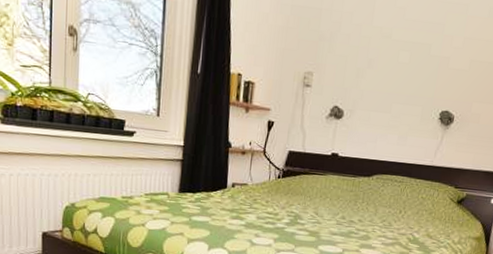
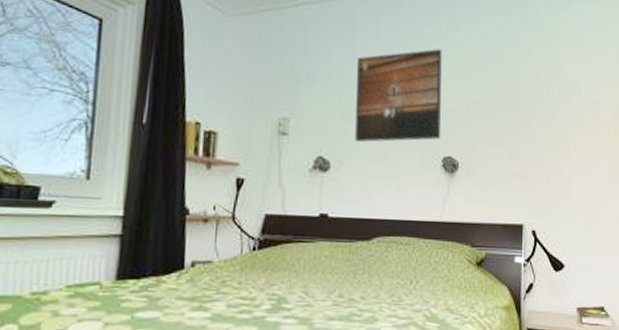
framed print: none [366,11,454,96] -> present [355,49,442,143]

